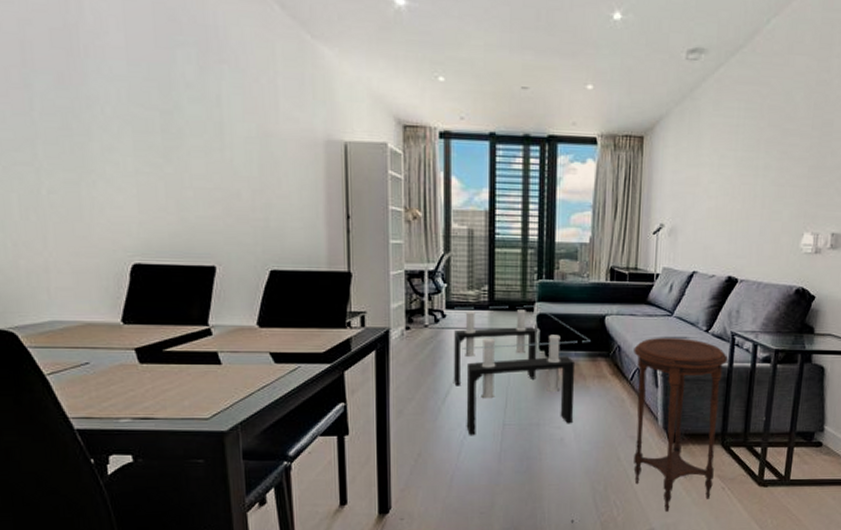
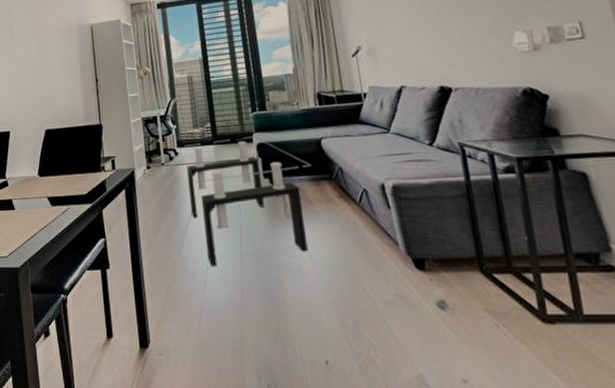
side table: present [633,337,728,512] -> none [356,154,483,354]

